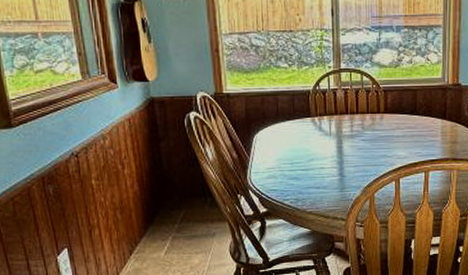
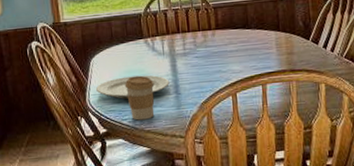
plate: none [258,155,334,179] -> present [96,75,170,99]
coffee cup: none [288,155,319,201] -> present [124,75,155,121]

